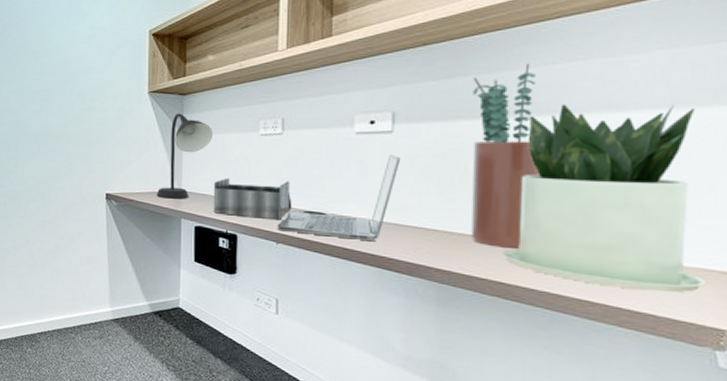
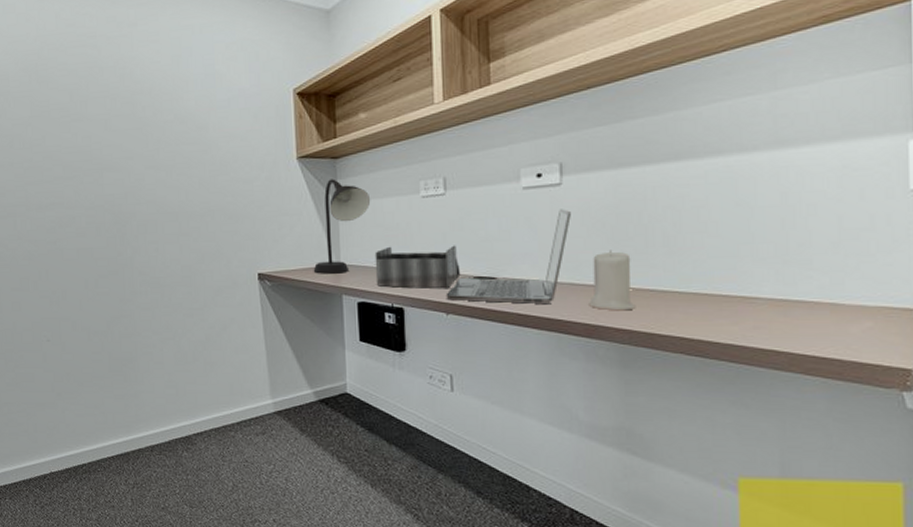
candle: none [410,195,457,253] -> present [587,250,636,311]
vase: present [471,64,541,250] -> none [641,102,717,302]
planter: present [502,104,707,292] -> none [682,137,890,335]

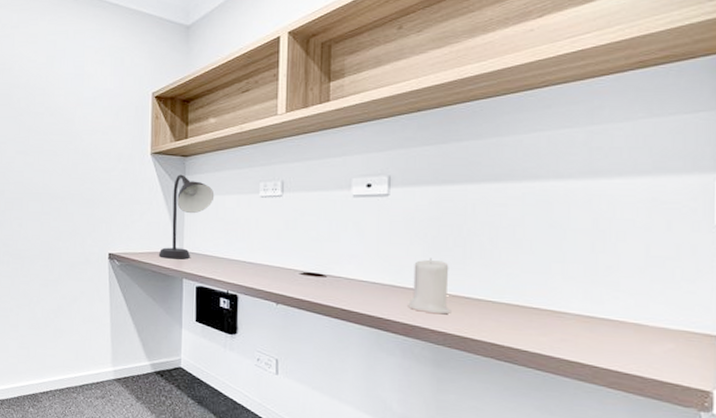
desk organizer: present [374,245,461,289] -> none [214,238,292,281]
laptop: present [446,209,571,305] -> none [276,217,396,303]

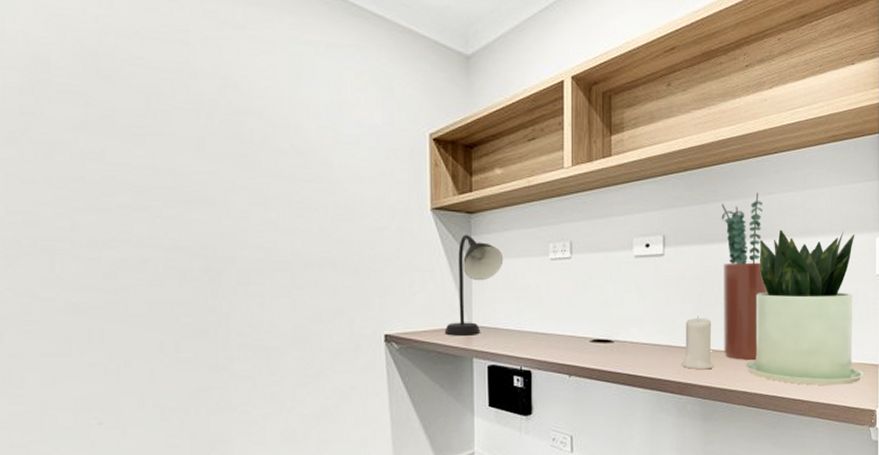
vase: none [465,130,531,312] -> present [721,193,768,361]
planter: none [495,170,691,354] -> present [745,229,864,386]

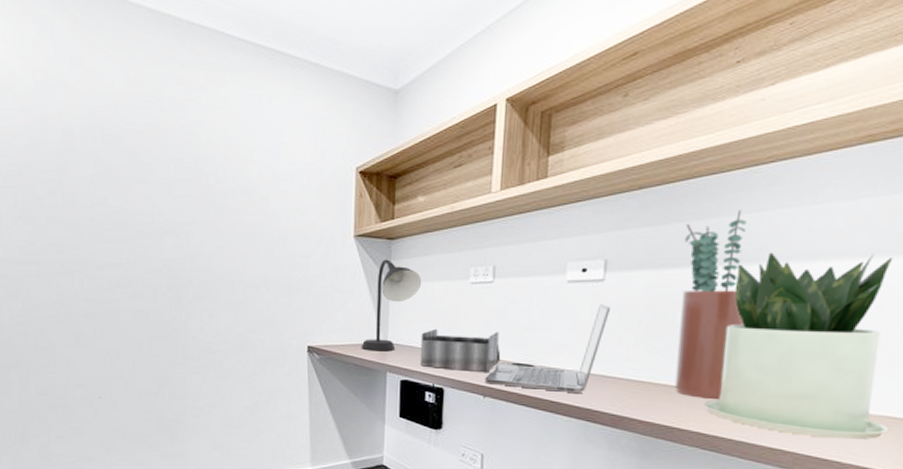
desk organizer: none [506,308,582,352] -> present [420,328,501,373]
laptop: none [569,277,670,365] -> present [484,304,610,394]
candle: present [680,316,714,370] -> none [616,346,661,405]

